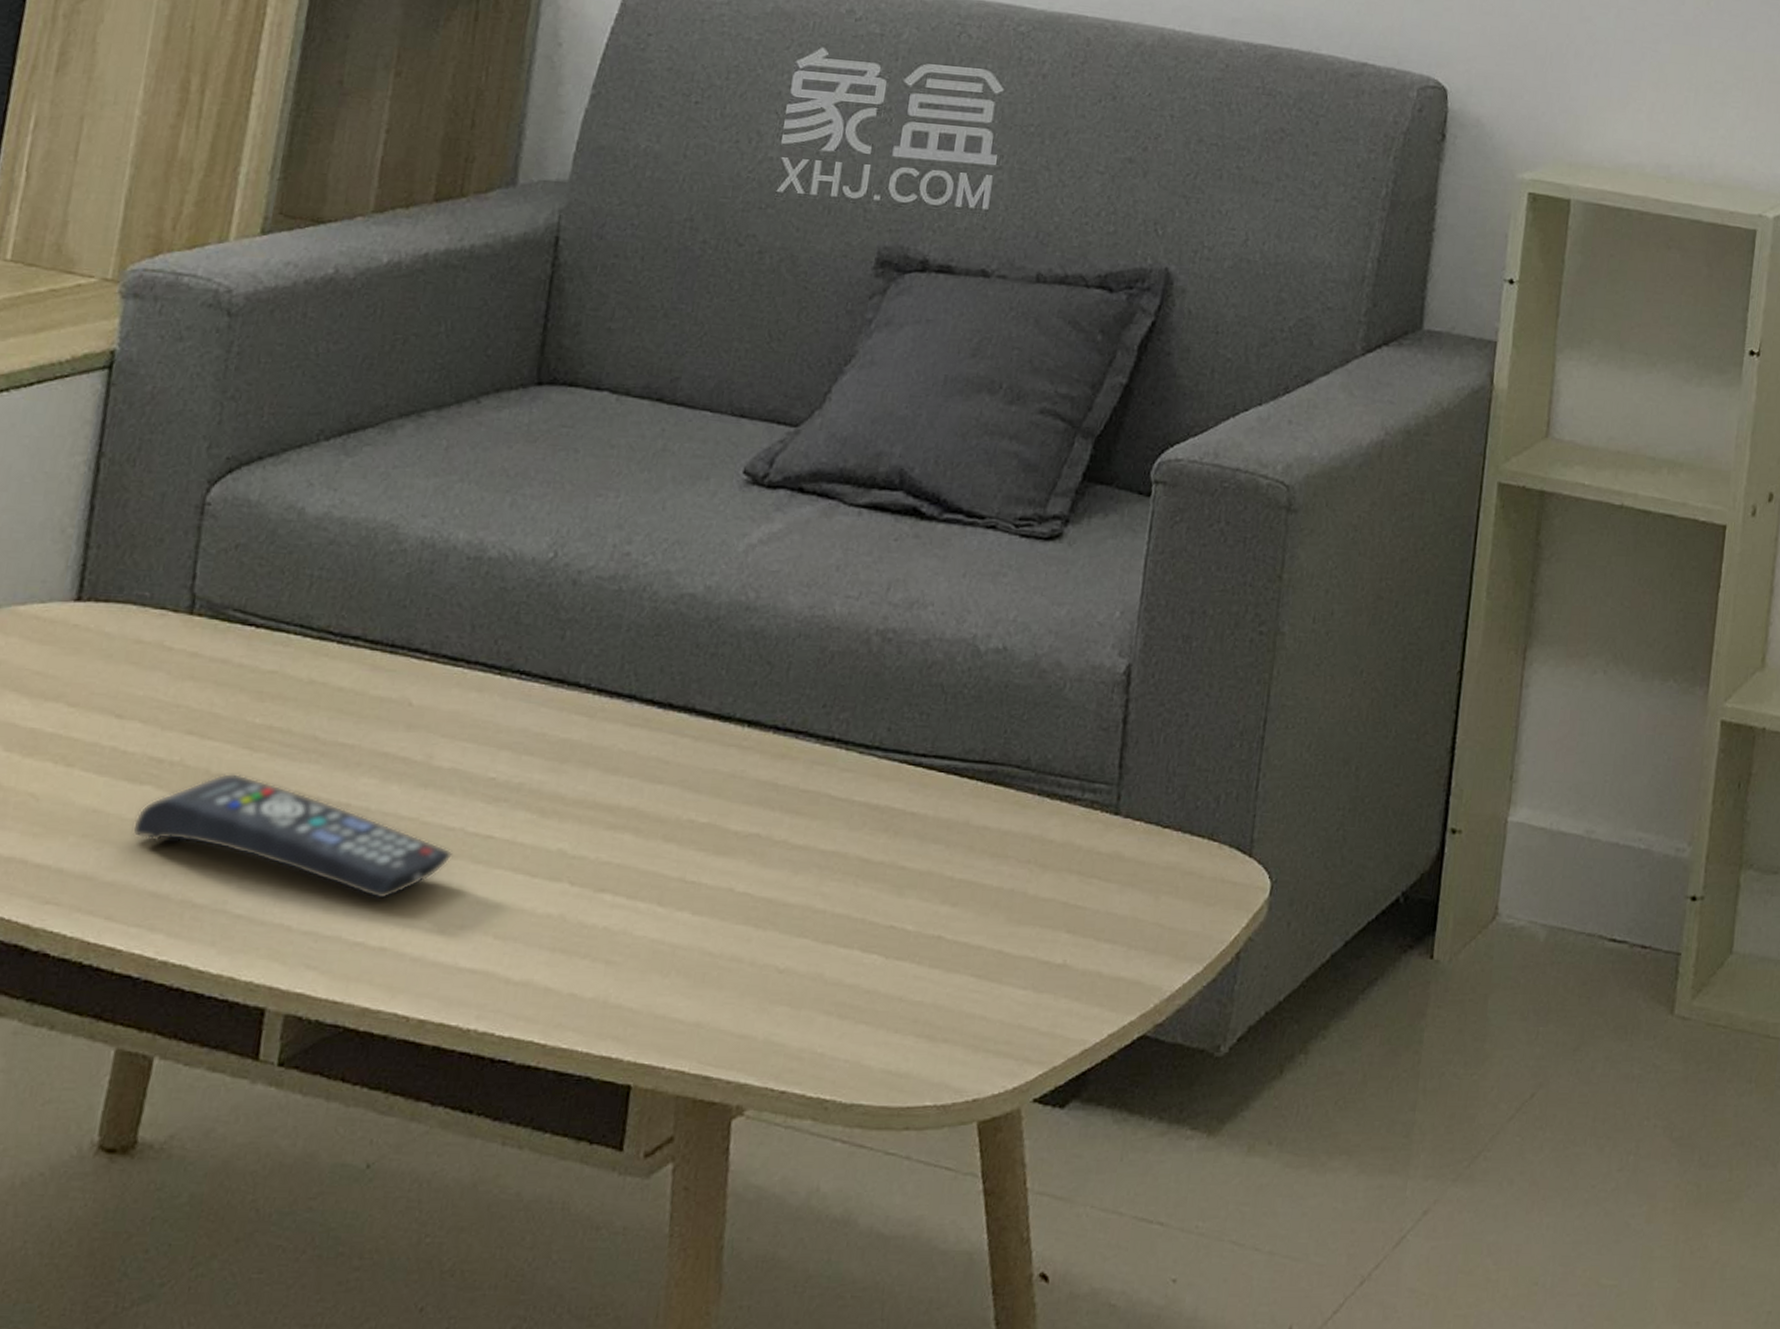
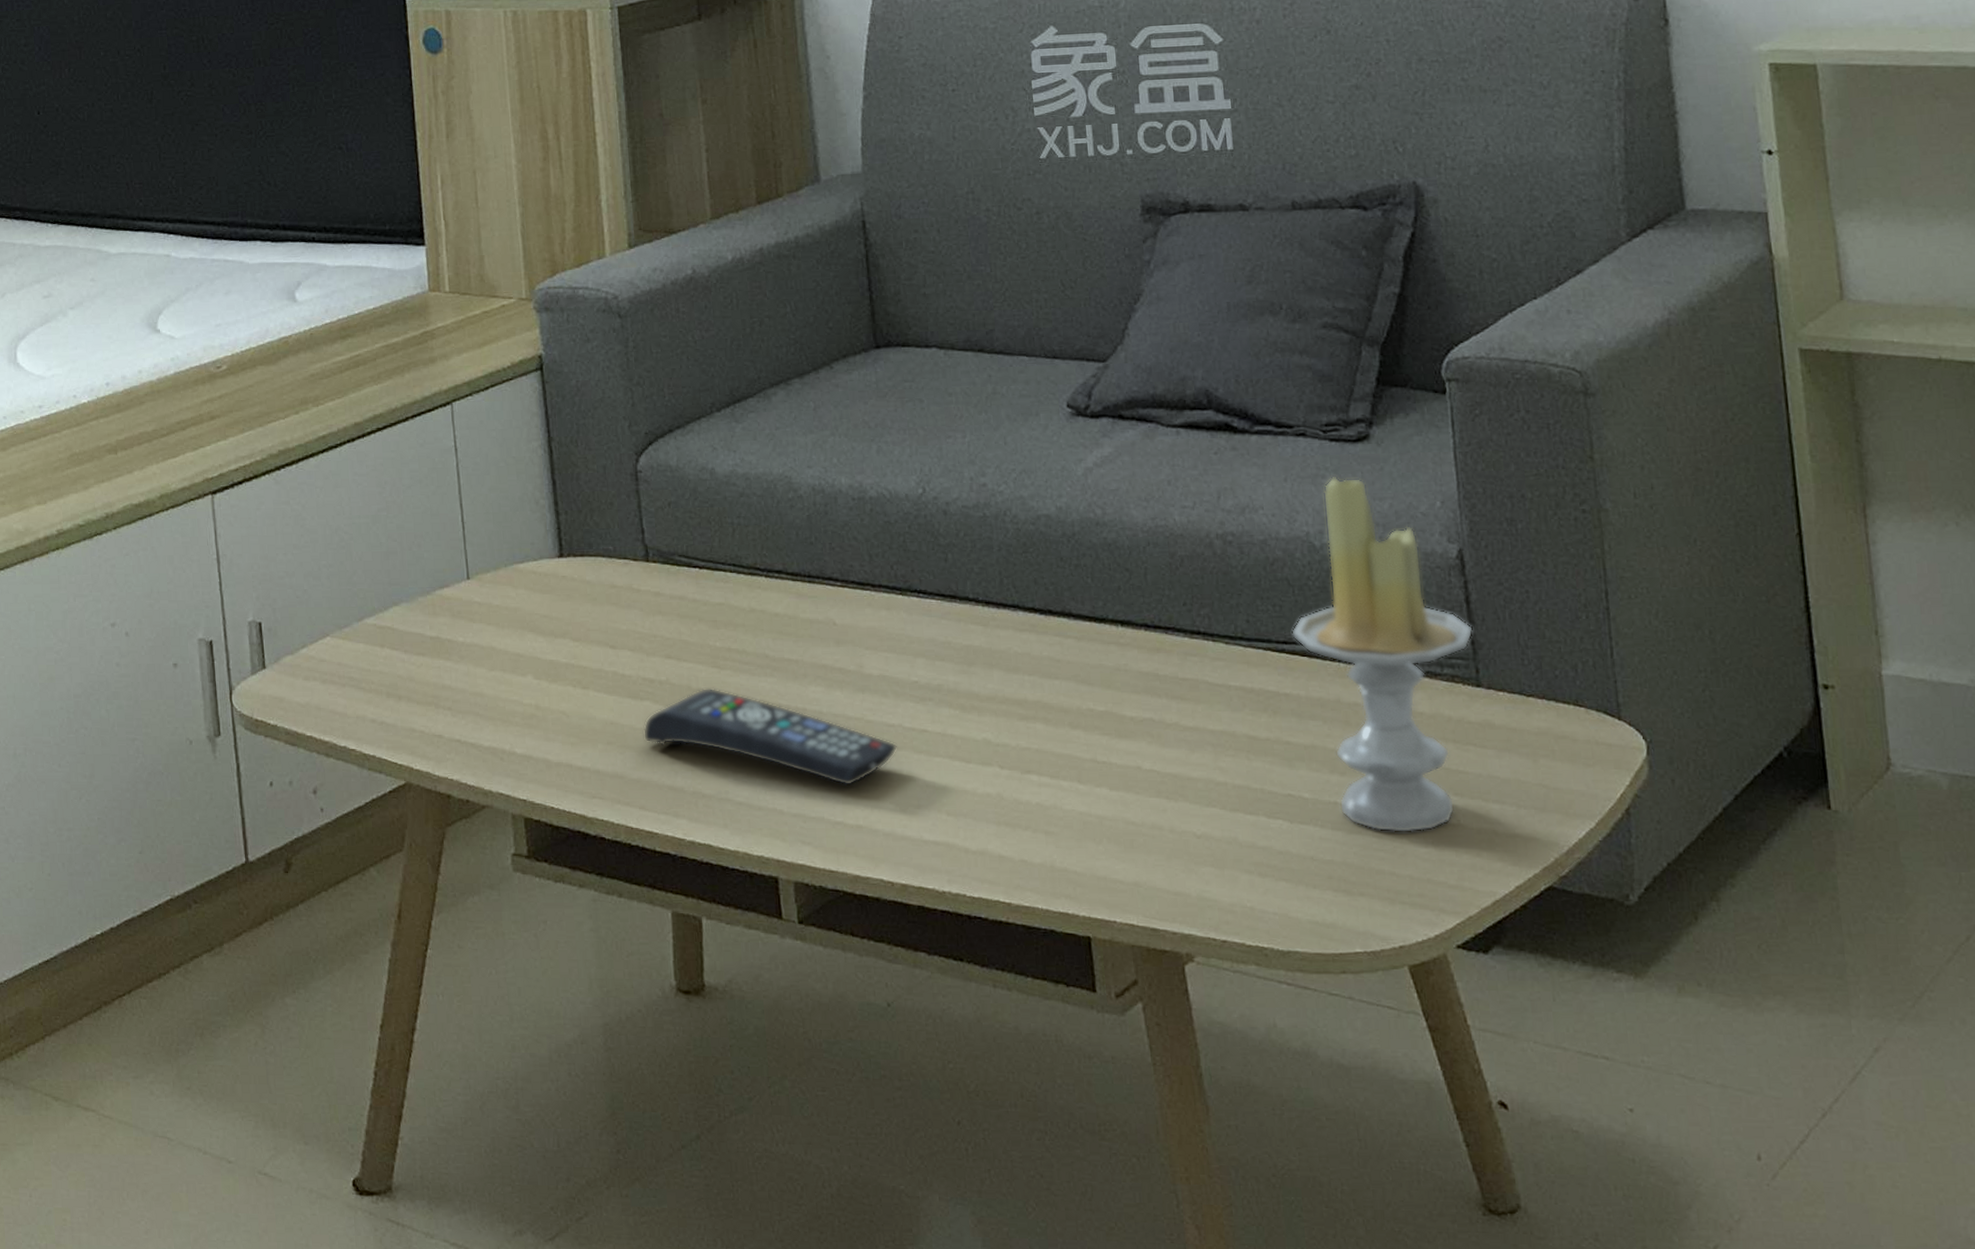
candle: none [933,576,1124,973] -> present [1291,477,1473,833]

